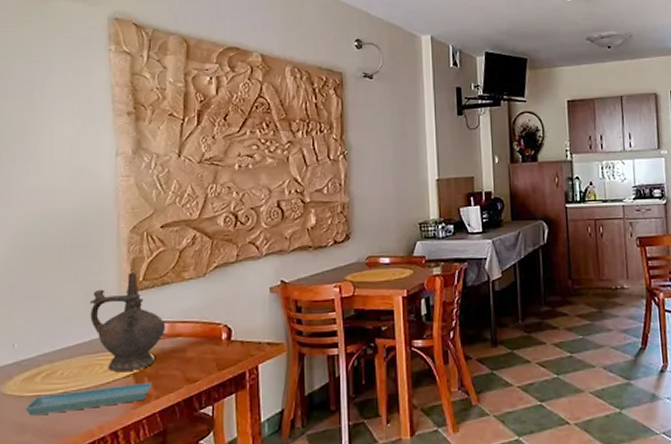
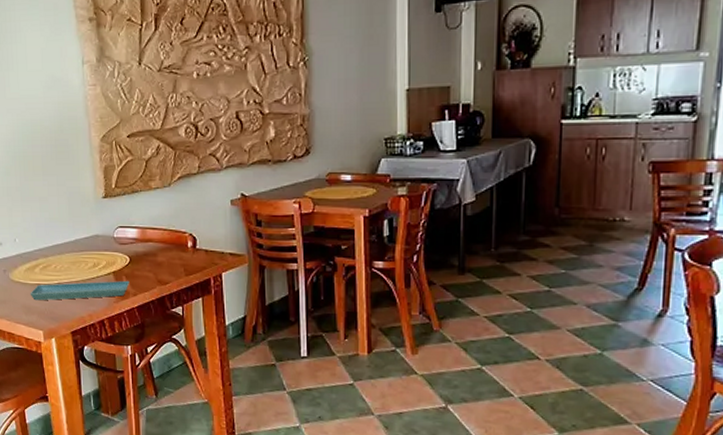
ceremonial vessel: present [89,272,166,373] -> none [72,180,138,270]

